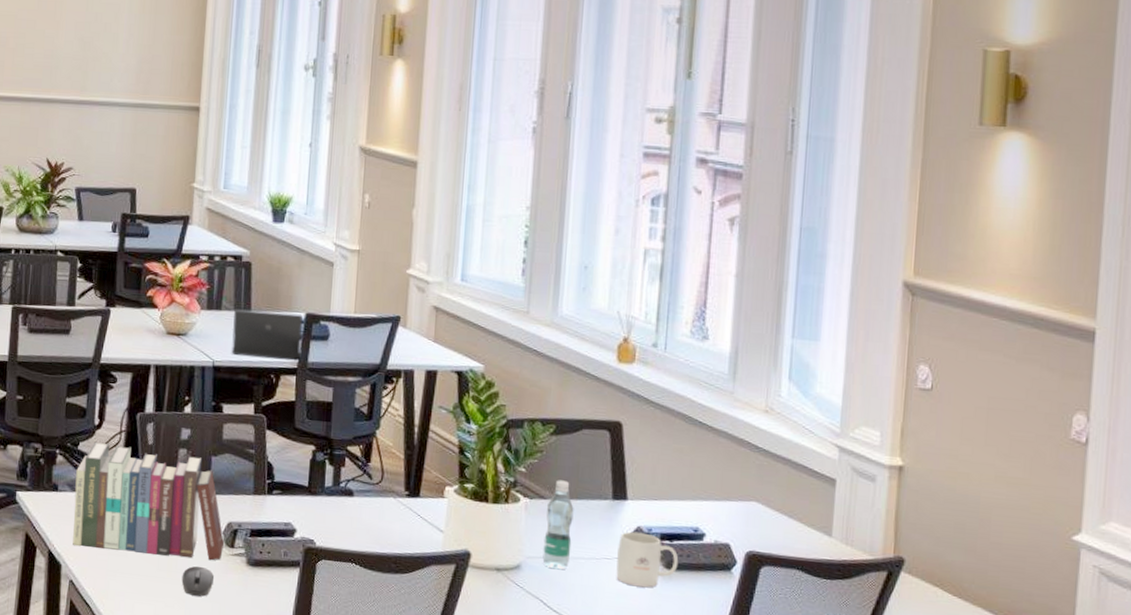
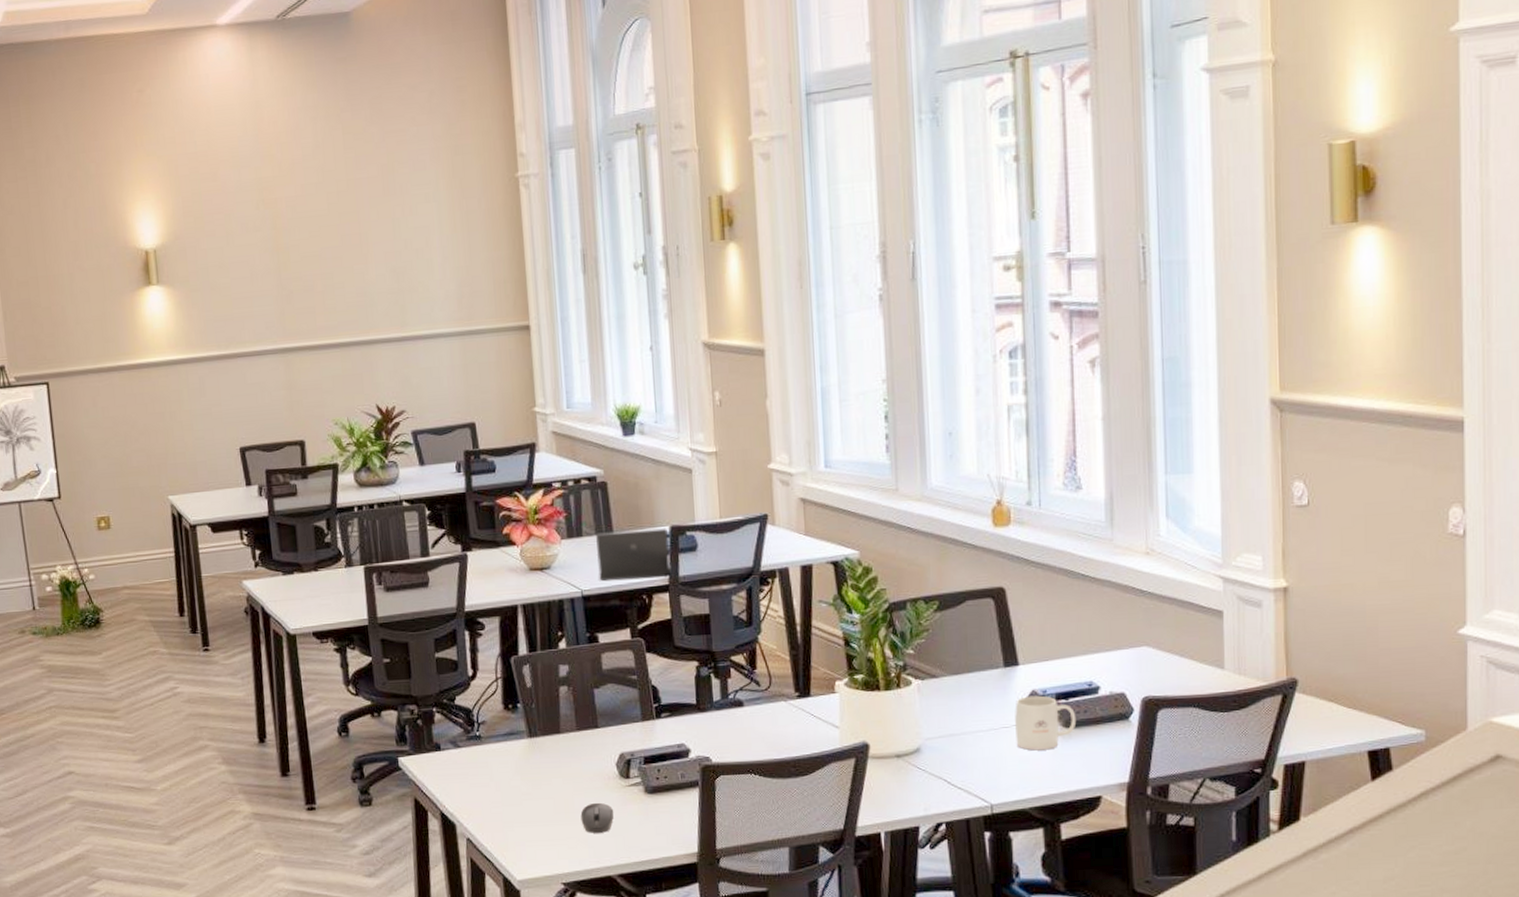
books: present [73,441,224,561] -> none [457,692,619,803]
bottle: present [542,480,574,570] -> none [940,655,969,747]

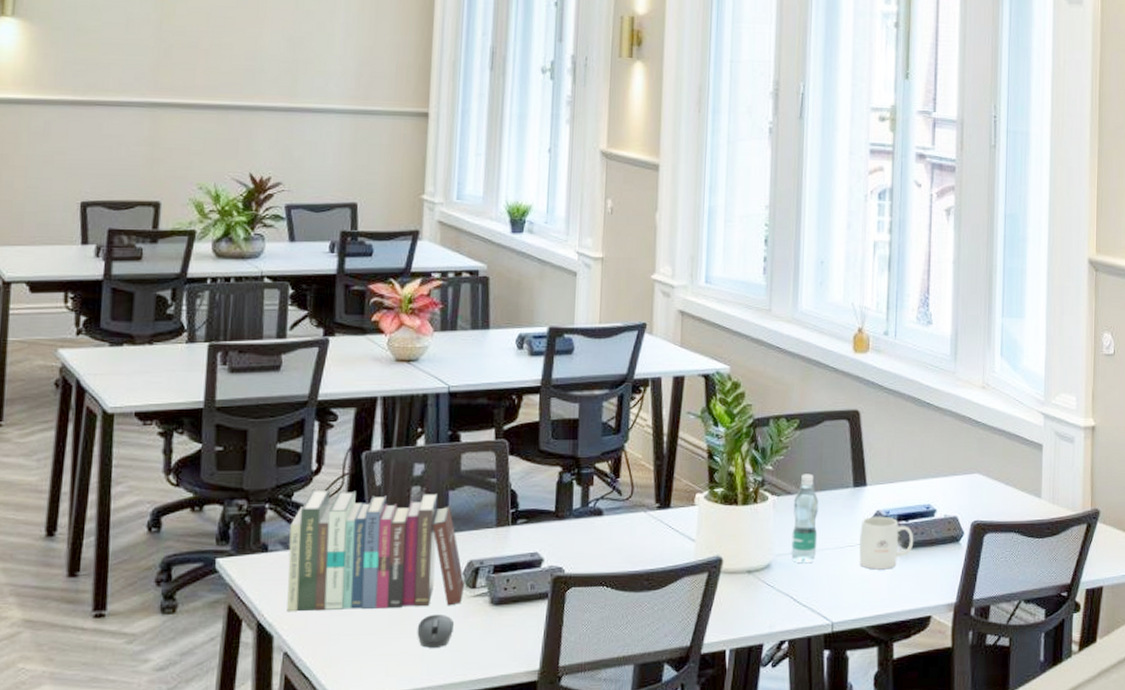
books: none [457,692,619,803] -> present [287,489,464,612]
laptop: present [596,528,671,581] -> none [469,328,545,377]
bottle: none [940,655,969,747] -> present [791,474,819,564]

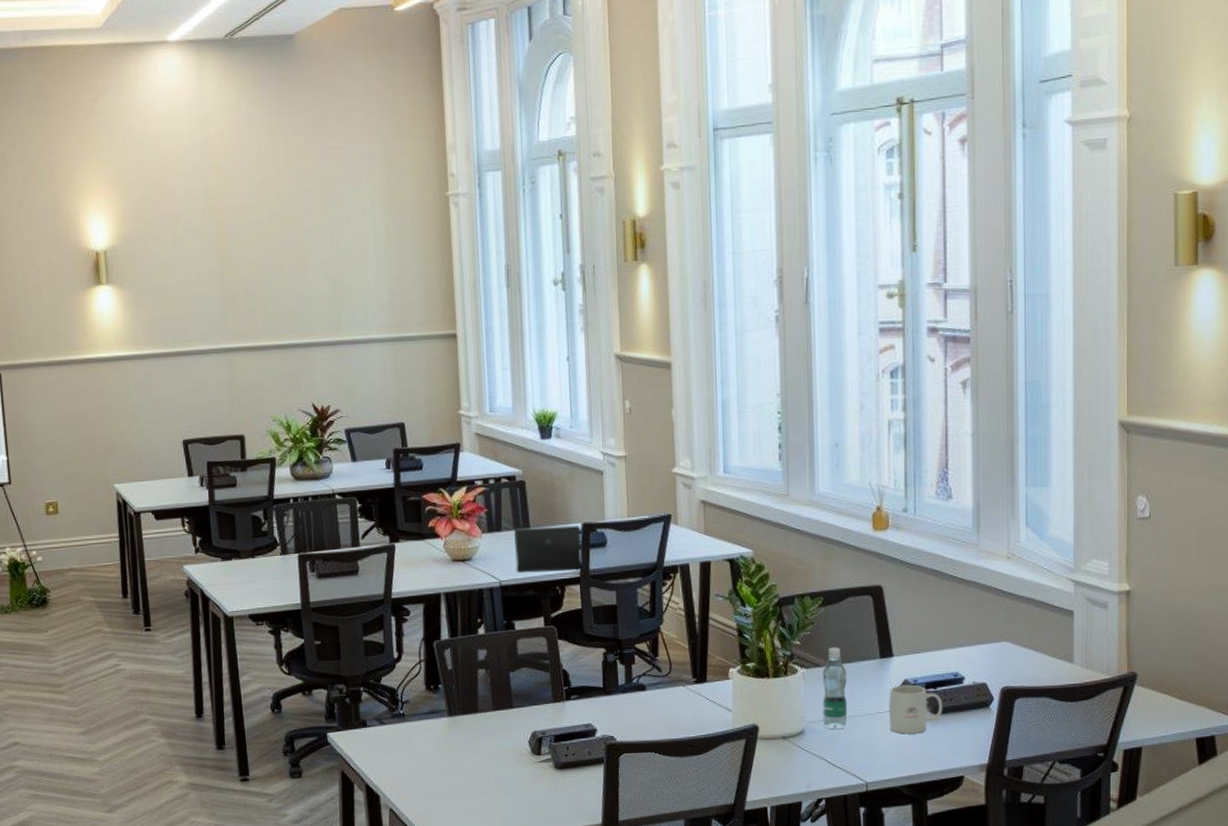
books: present [287,489,464,612] -> none [382,674,531,776]
computer mouse: present [417,614,455,648] -> none [495,777,526,805]
laptop: none [469,328,545,377] -> present [514,525,583,572]

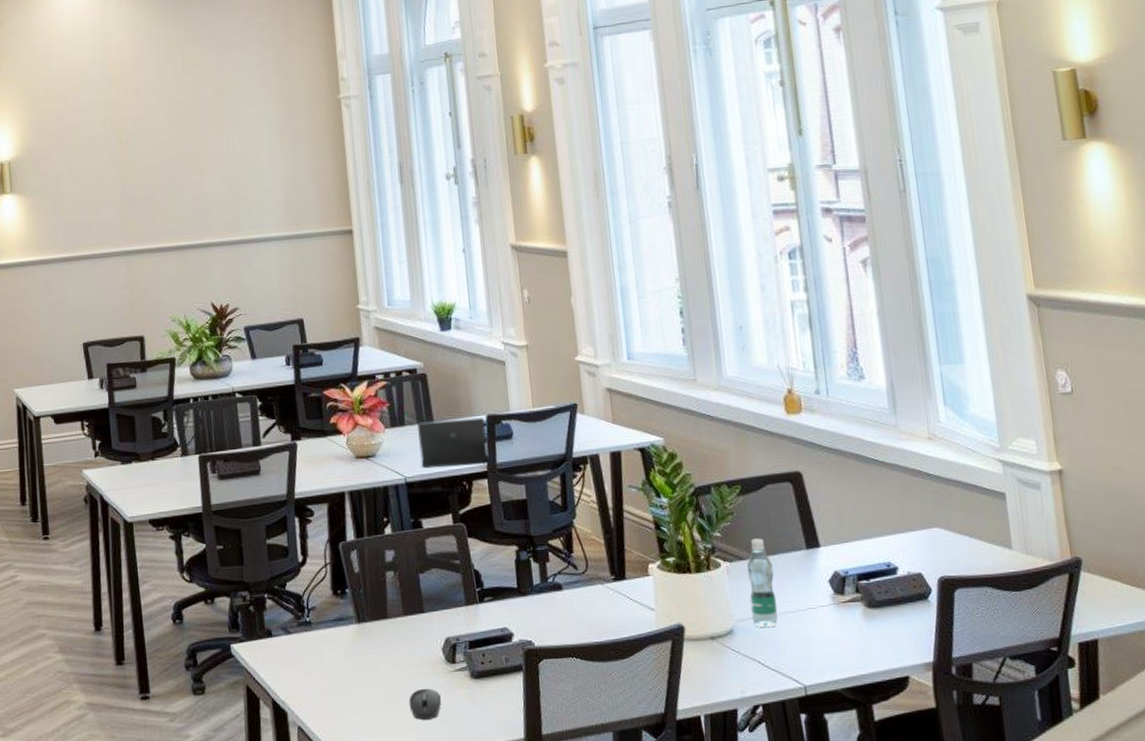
computer mouse: none [495,777,526,805] -> present [409,688,442,720]
mug: present [889,684,943,734] -> none [820,576,879,631]

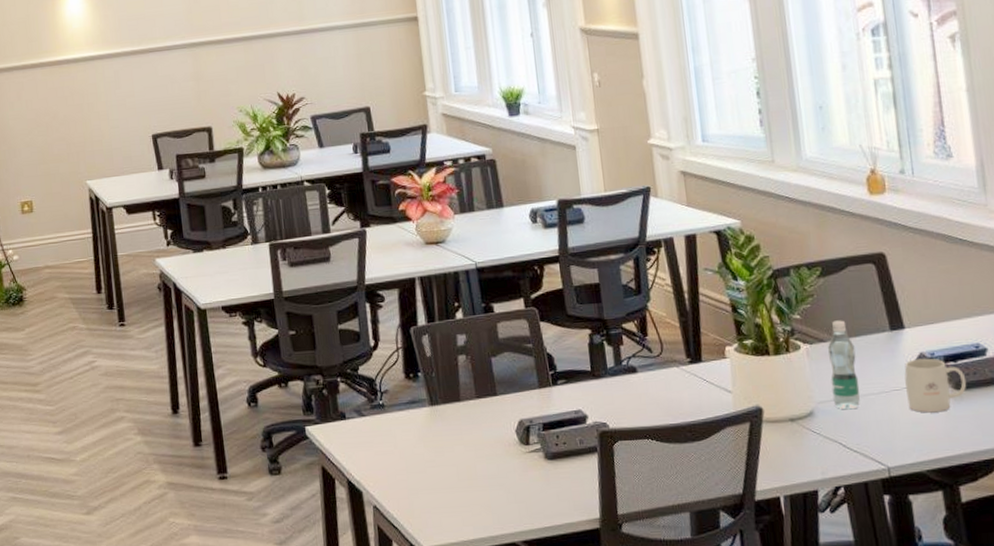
computer mouse: present [409,688,442,720] -> none [483,469,516,500]
laptop: present [417,417,489,468] -> none [487,202,561,253]
mug: none [820,576,879,631] -> present [904,358,967,413]

